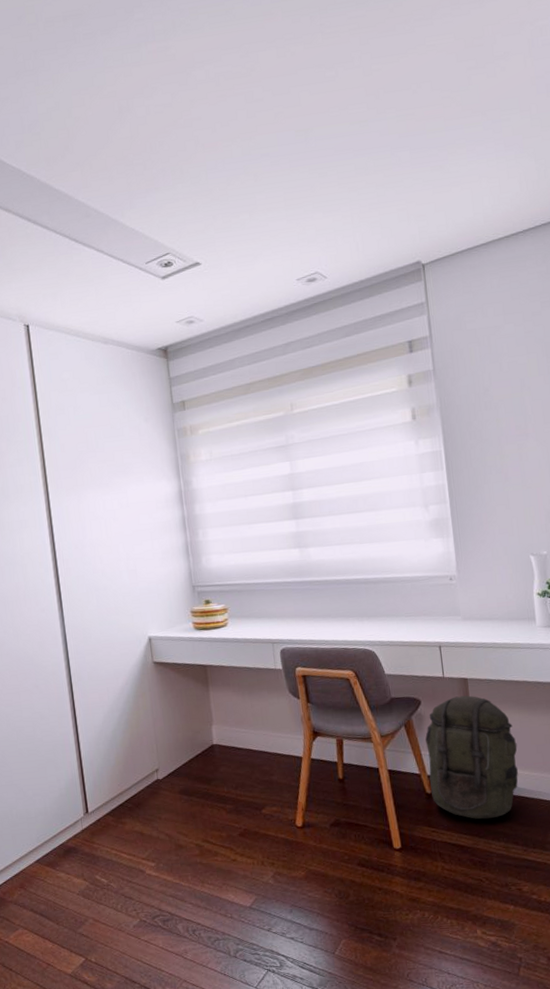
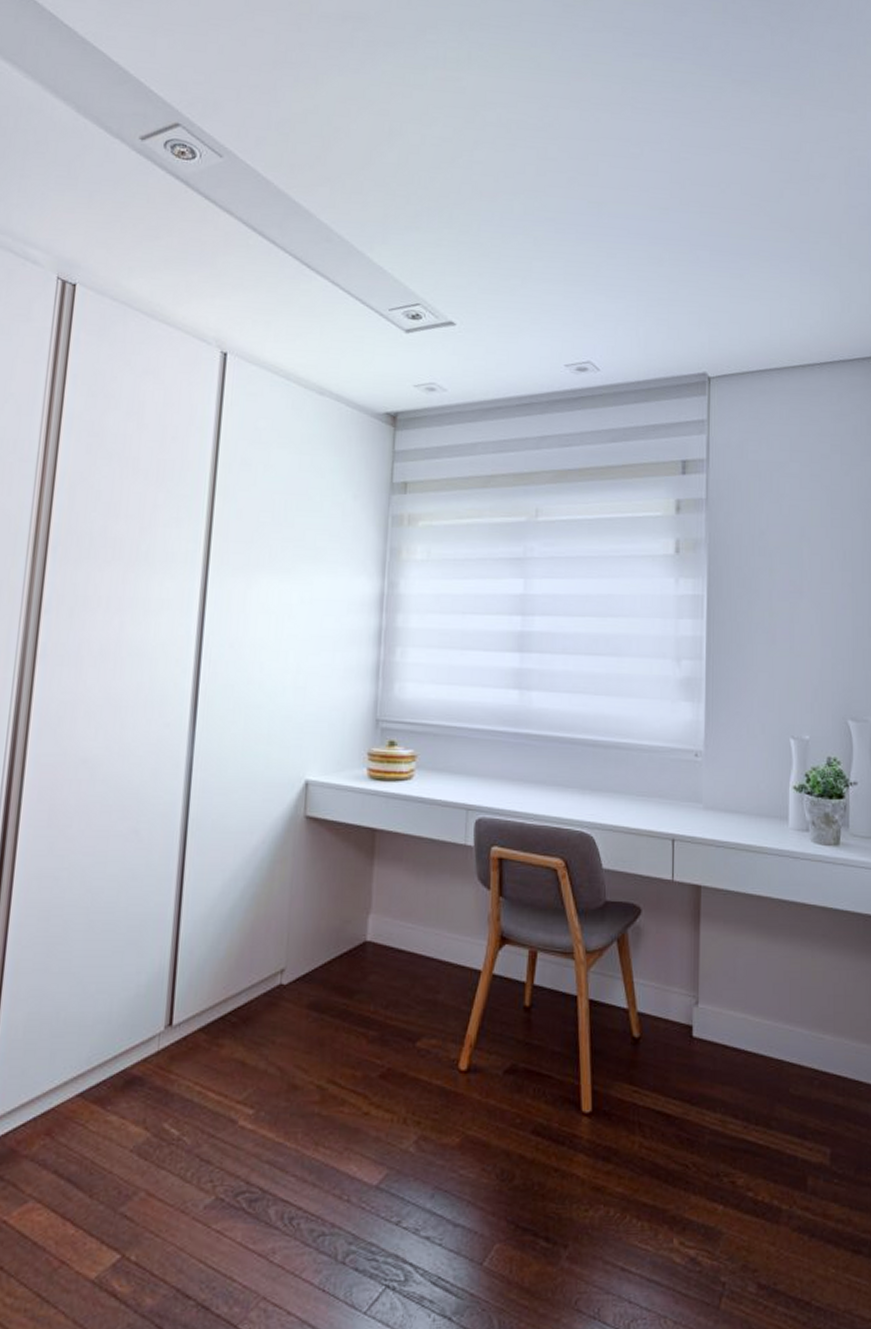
backpack: present [425,695,518,819] -> none [639,908,751,1080]

